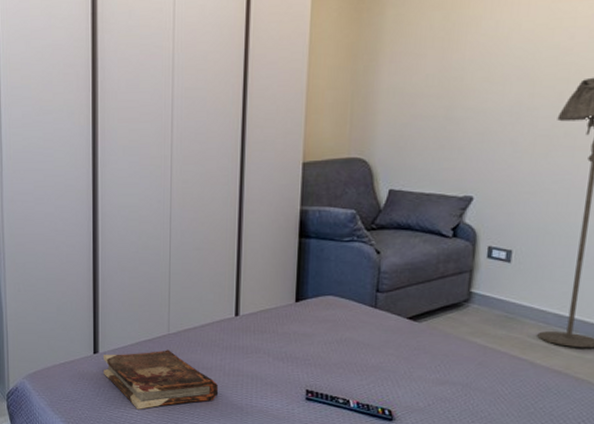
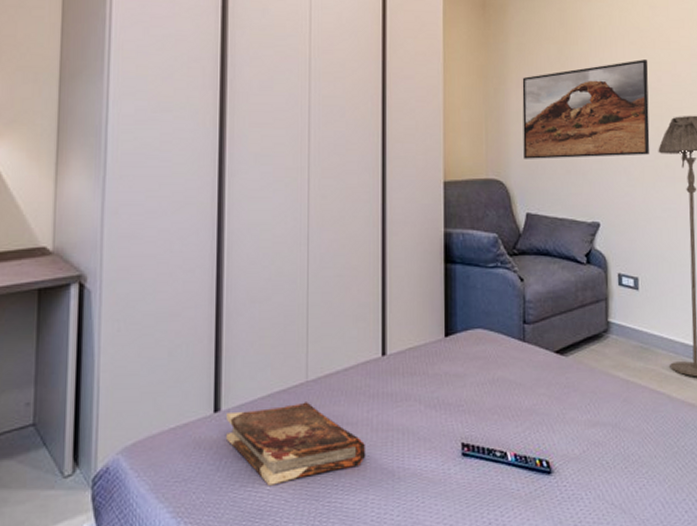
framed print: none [391,16,560,136] -> present [522,59,650,159]

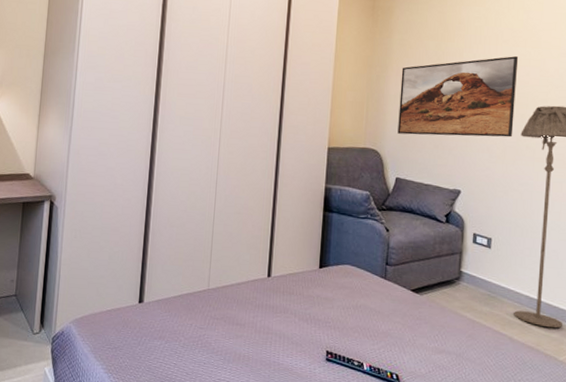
book: present [226,402,366,486] -> none [146,304,250,361]

